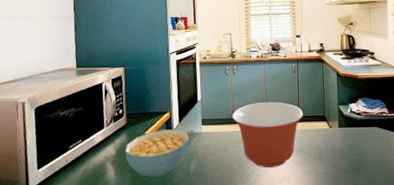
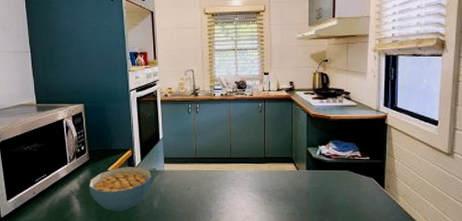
mixing bowl: present [232,102,303,168] -> none [195,142,269,207]

